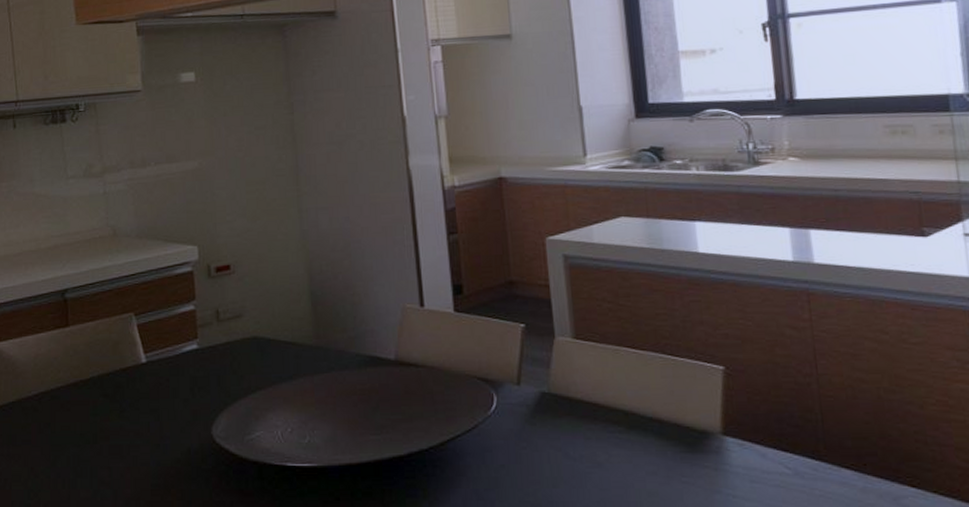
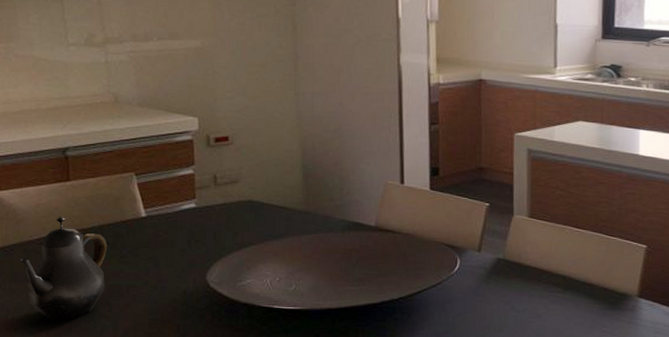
teapot: none [18,367,107,489] -> present [20,216,108,320]

